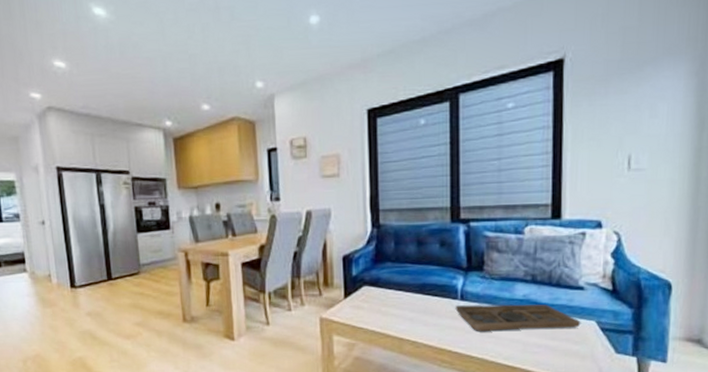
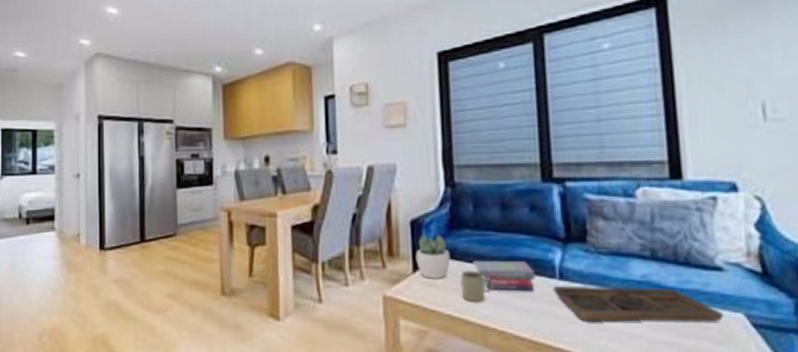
succulent plant: none [347,267,375,303] -> present [416,234,450,279]
mug: none [382,295,408,321] -> present [460,270,493,304]
books: none [393,287,443,311] -> present [473,261,536,292]

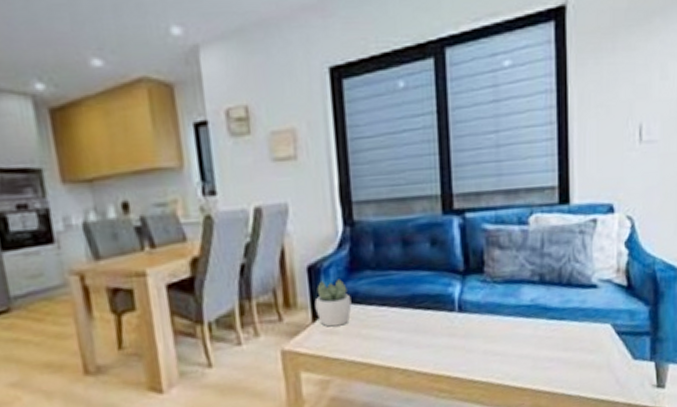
mug: present [460,270,493,304] -> none [362,312,395,346]
books: present [473,261,536,292] -> none [375,298,437,331]
decorative tray: present [553,286,724,322] -> none [452,309,595,349]

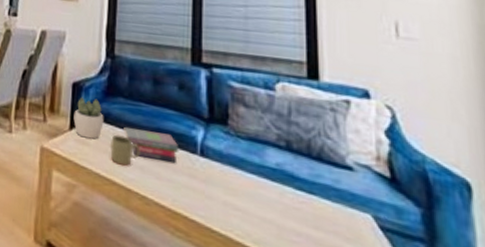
mug: none [362,312,395,346] -> present [110,135,140,167]
books: none [375,298,437,331] -> present [124,127,179,164]

